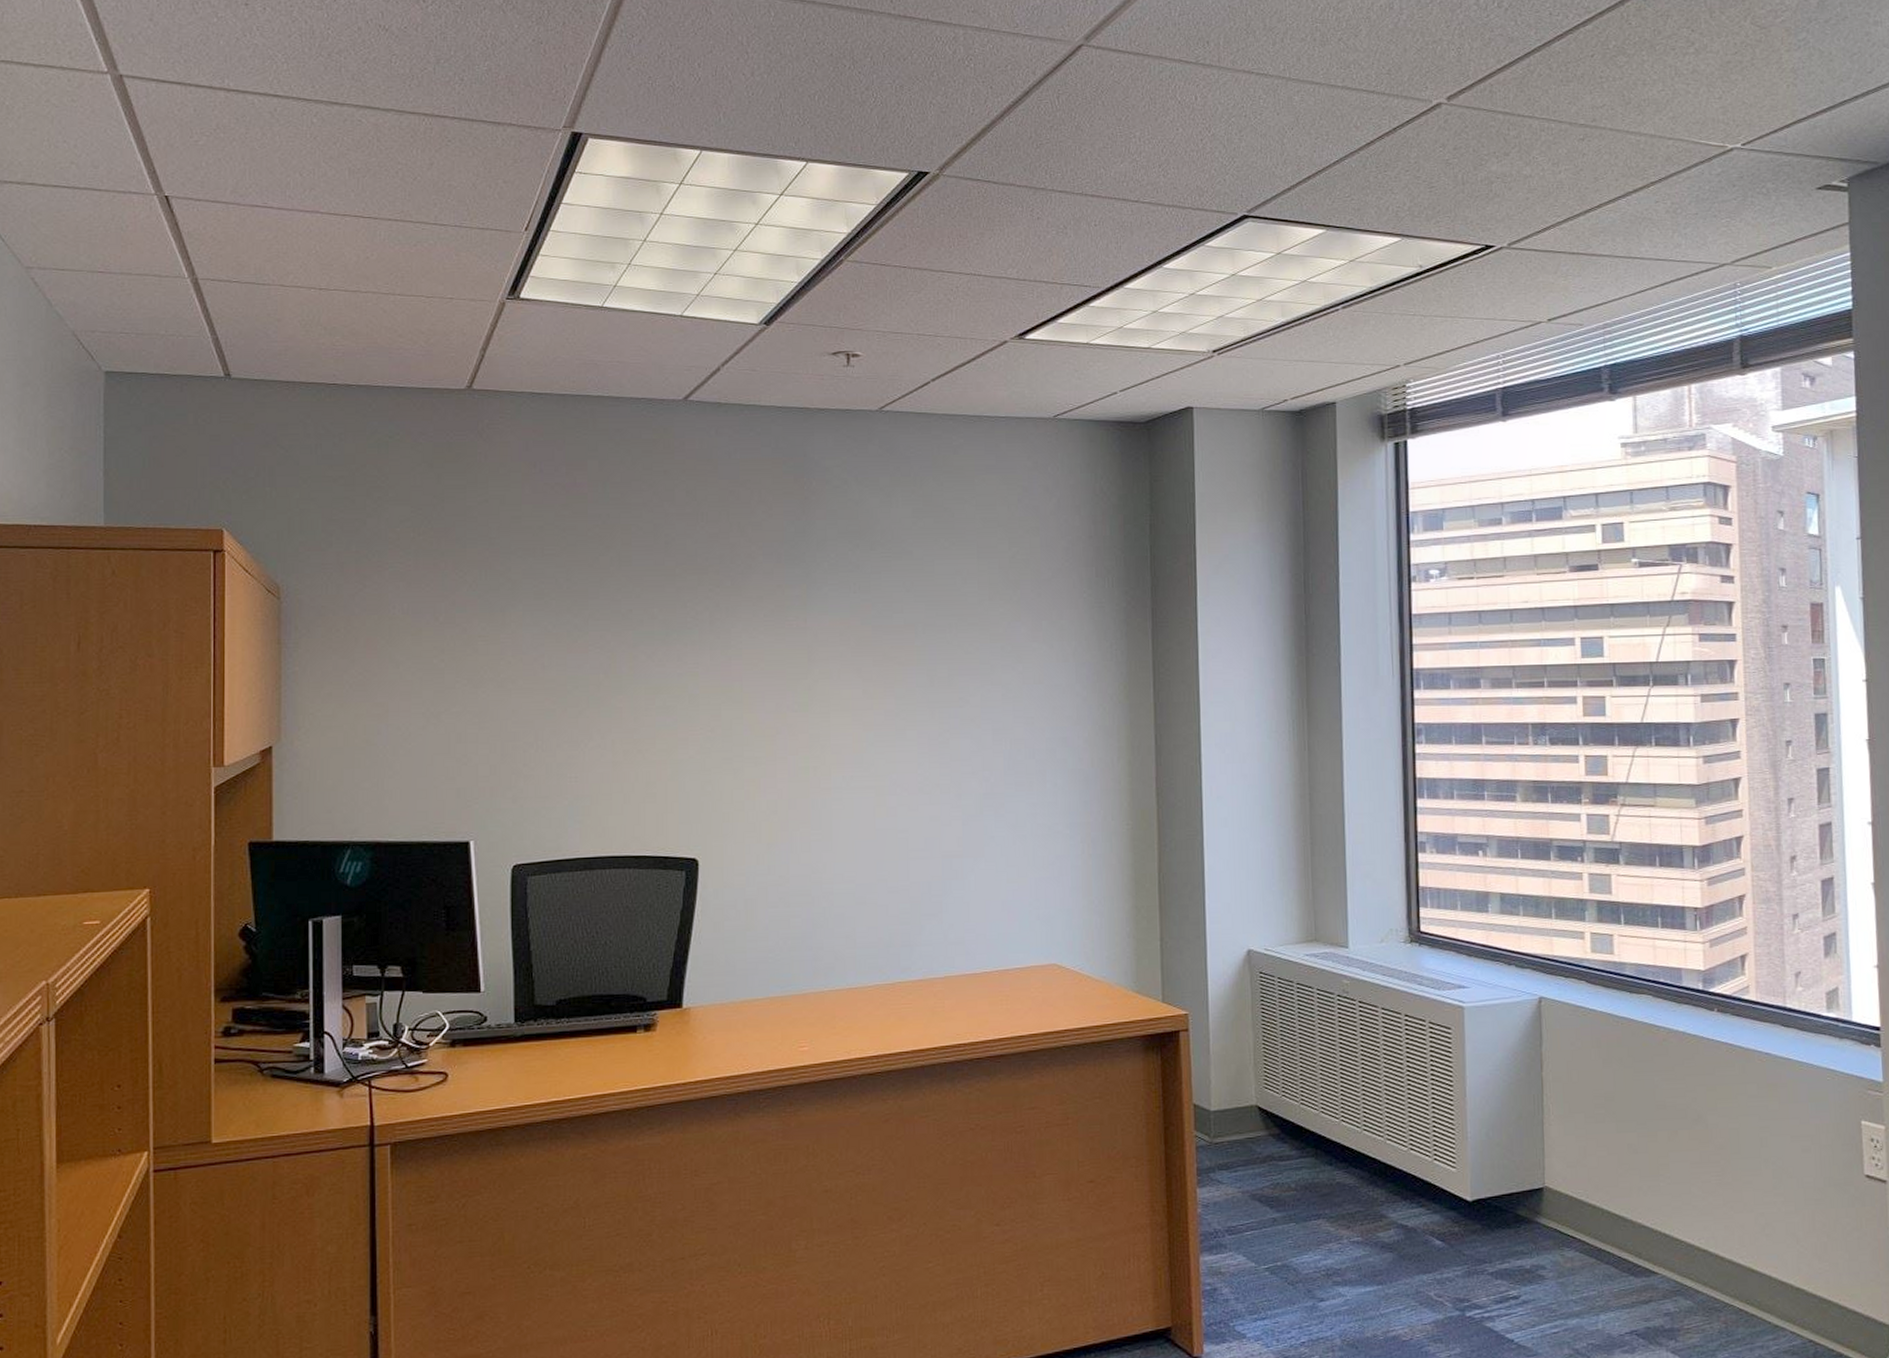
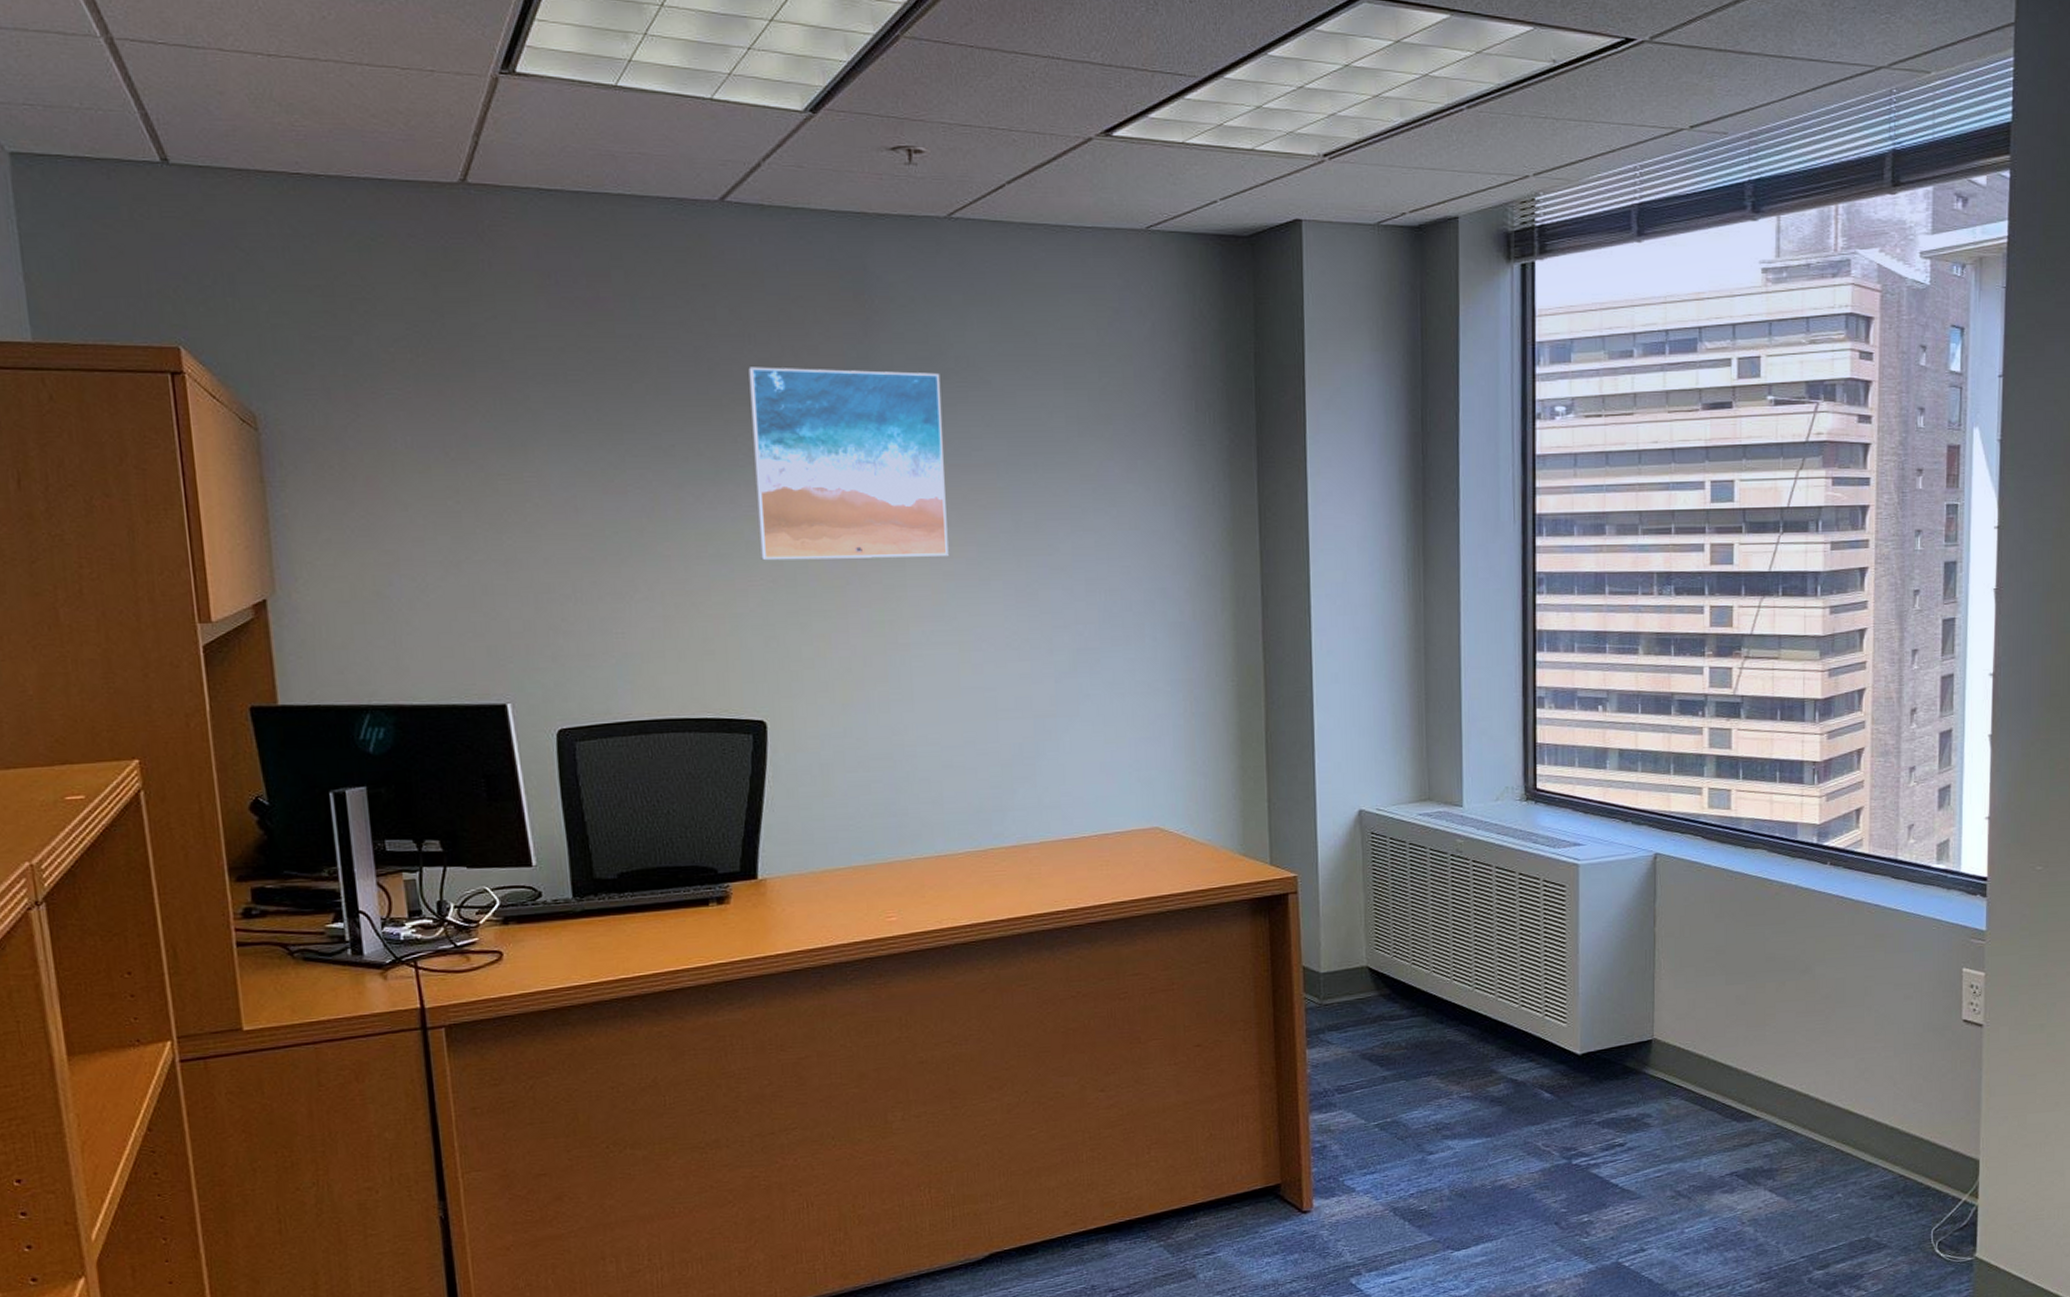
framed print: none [700,541,869,712] -> present [748,367,949,561]

